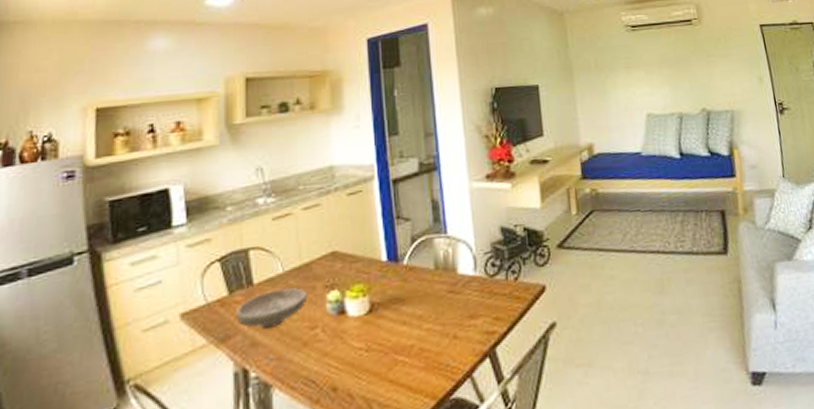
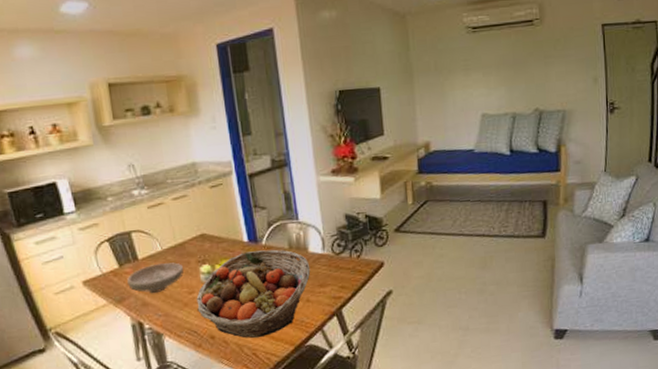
fruit basket: none [319,270,460,390] -> present [196,249,311,338]

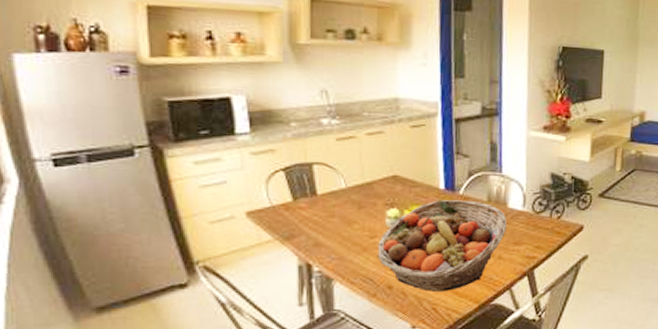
bowl: present [127,262,184,293] -> none [300,202,369,233]

